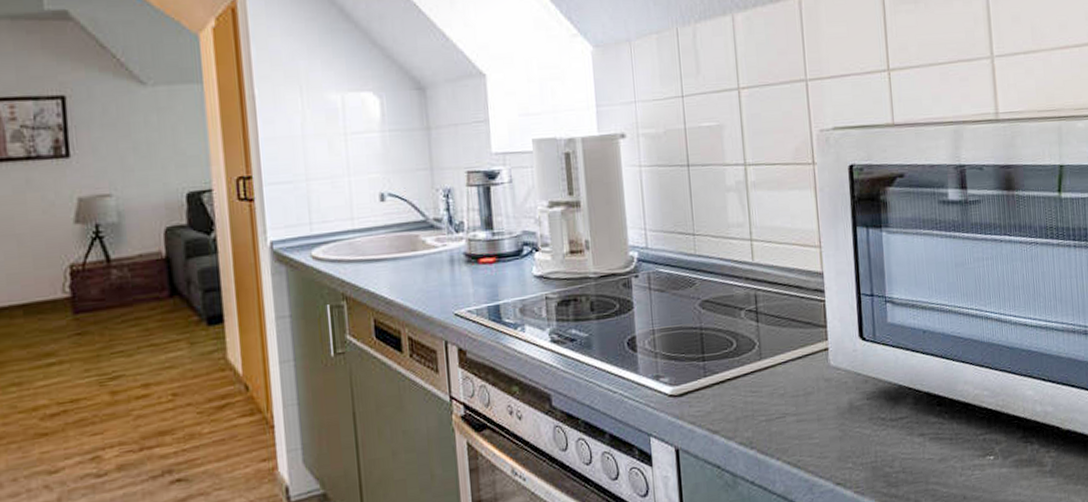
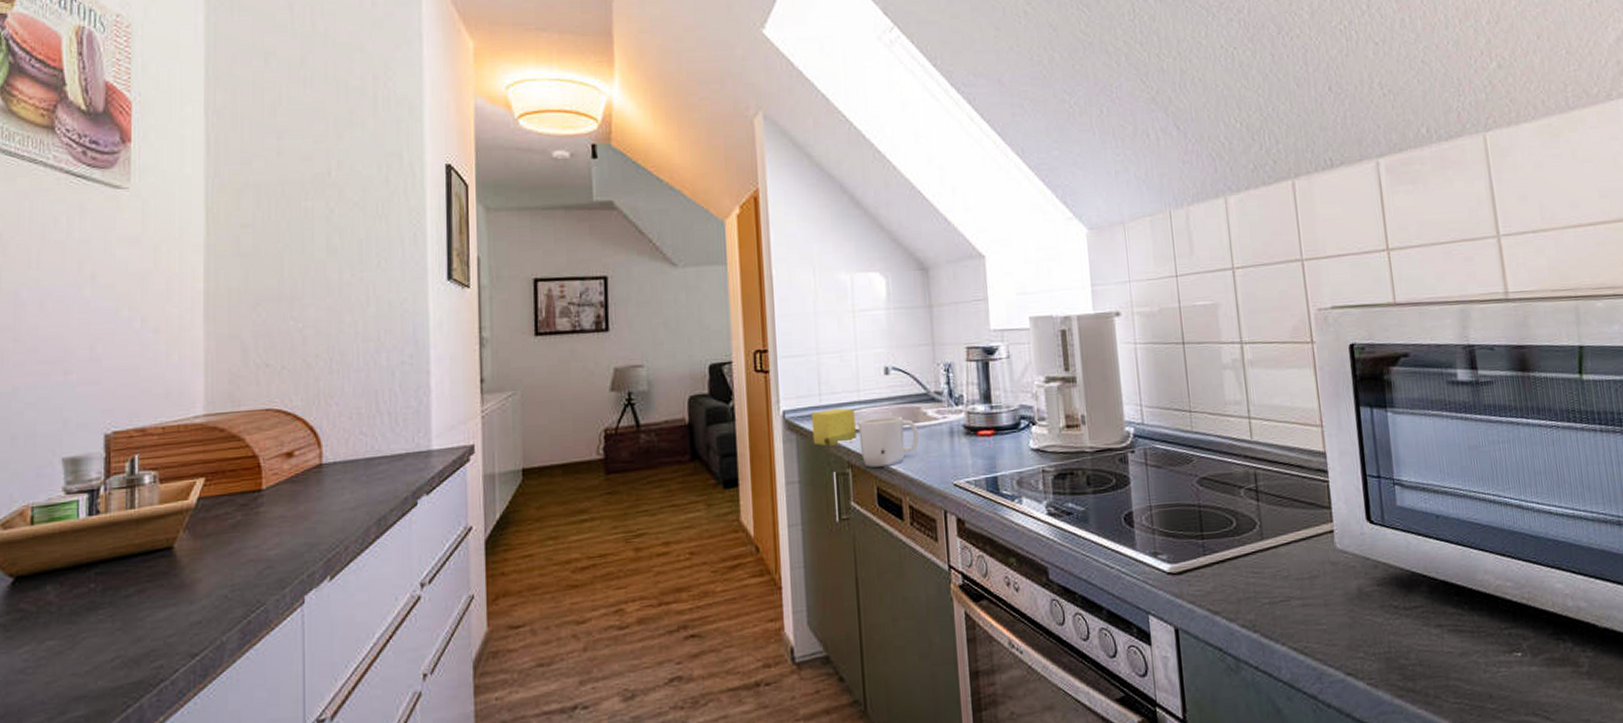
sponge: none [301,237,351,278] -> present [811,408,856,446]
mug: none [353,244,418,300] -> present [858,416,920,468]

